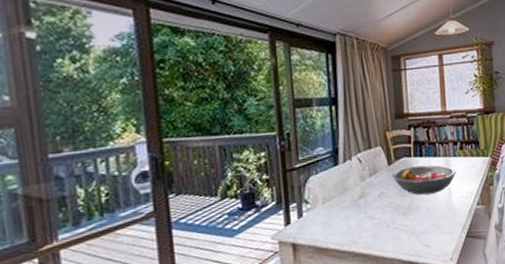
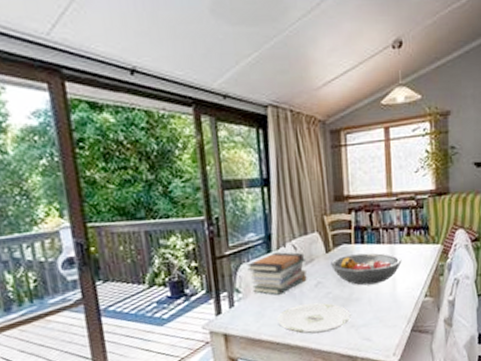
book stack: none [315,165,371,206] -> present [247,252,307,295]
plate: none [343,212,411,242] -> present [277,303,351,334]

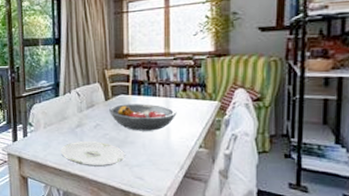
book stack: present [247,252,307,295] -> none [39,97,87,131]

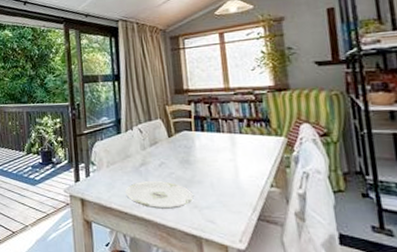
fruit bowl: present [109,103,177,131] -> none [173,140,243,170]

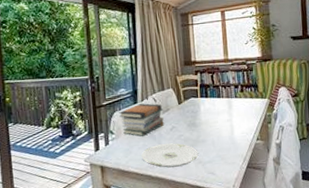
book stack: none [101,134,152,170] -> present [119,103,164,137]

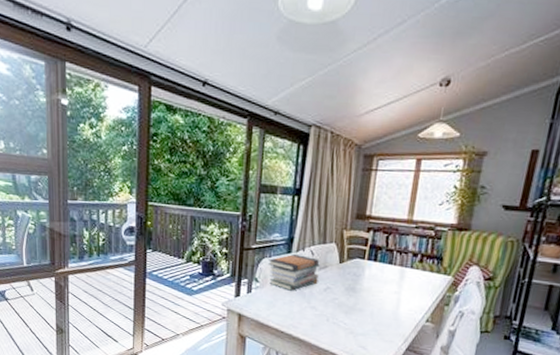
plate: present [141,143,199,168] -> none [285,303,352,333]

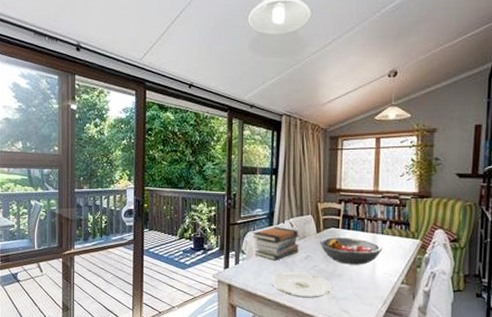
plate: none [285,303,352,333] -> present [271,272,333,298]
fruit bowl: none [342,269,410,300] -> present [320,237,382,265]

